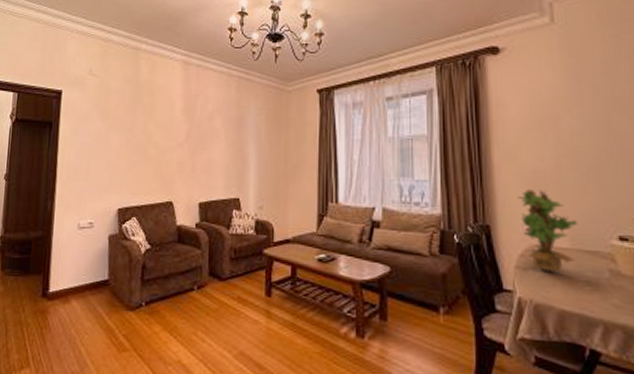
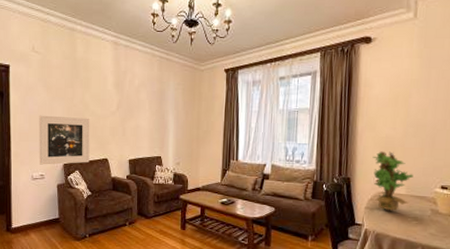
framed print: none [88,148,153,210] -> present [39,115,90,165]

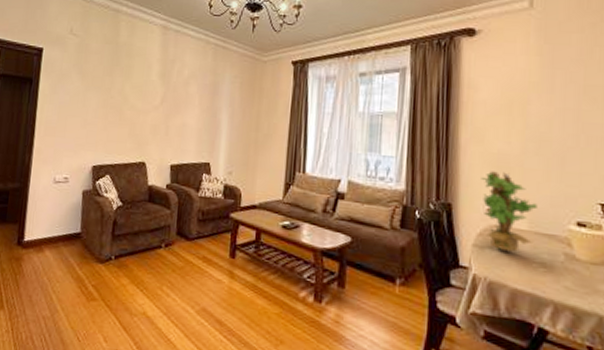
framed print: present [39,115,90,165] -> none [64,106,129,167]

